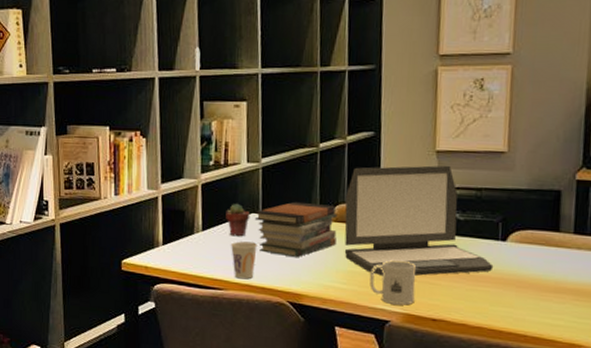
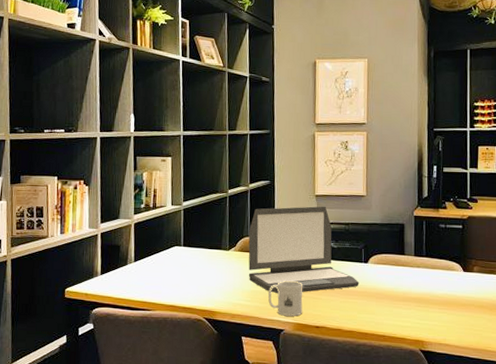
potted succulent: present [226,204,250,237] -> none [154,239,174,266]
cup: present [231,241,257,280] -> none [158,269,179,301]
book stack: present [254,201,338,258] -> none [177,236,243,282]

